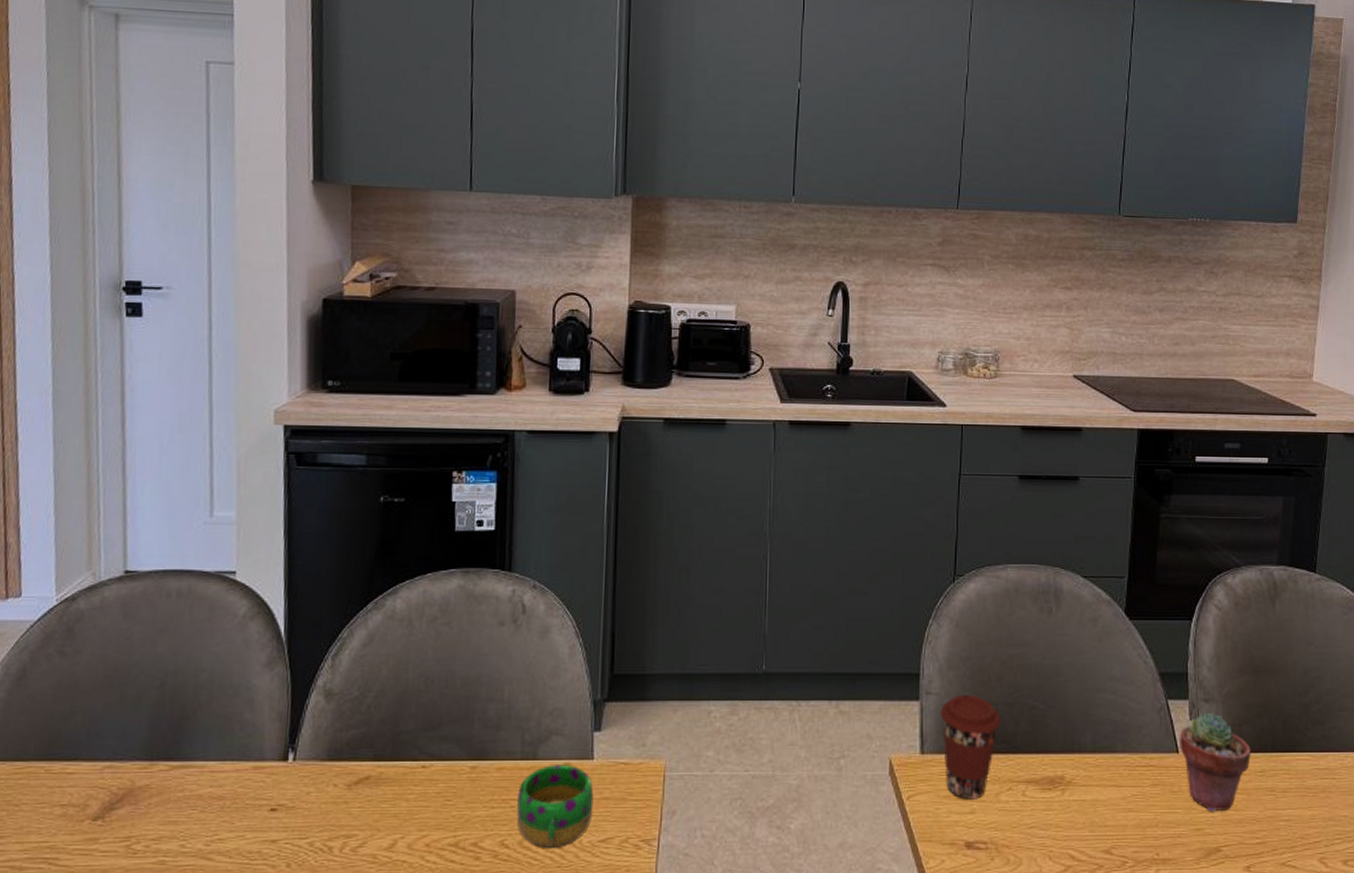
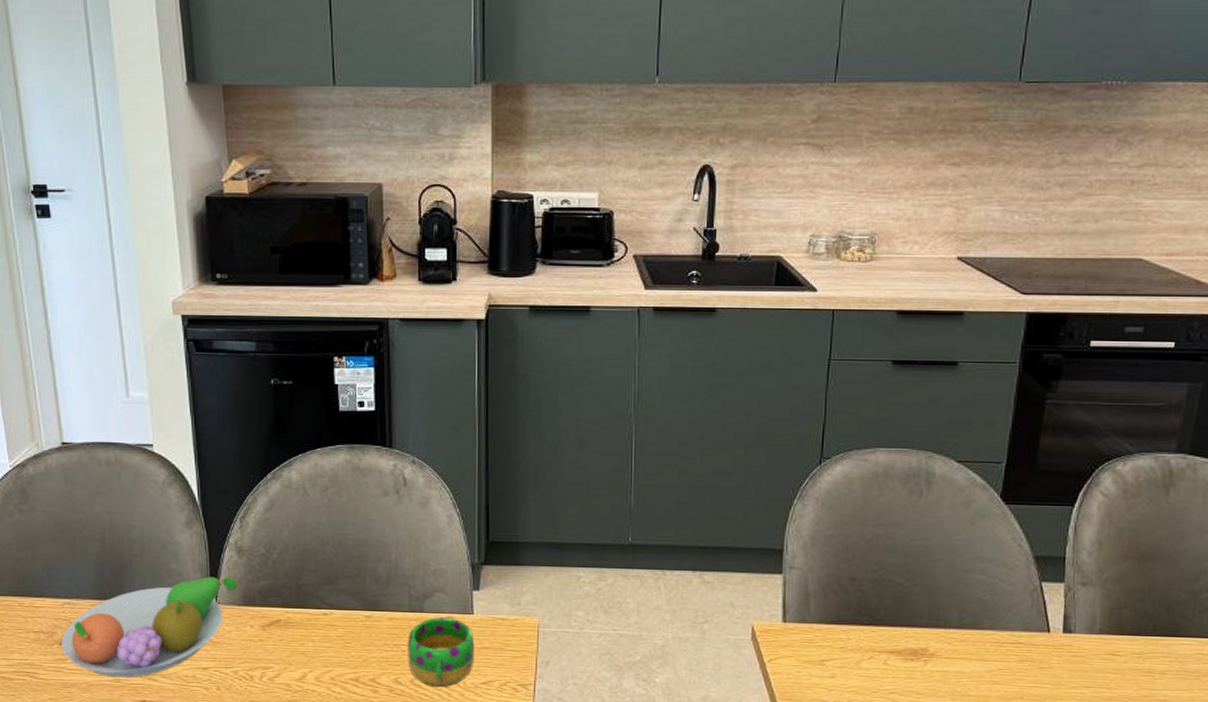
fruit bowl: none [94,727,323,859] -> present [61,576,238,678]
coffee cup: present [940,694,1001,800] -> none [802,570,865,665]
potted succulent: present [1180,712,1251,812] -> none [1051,595,1129,689]

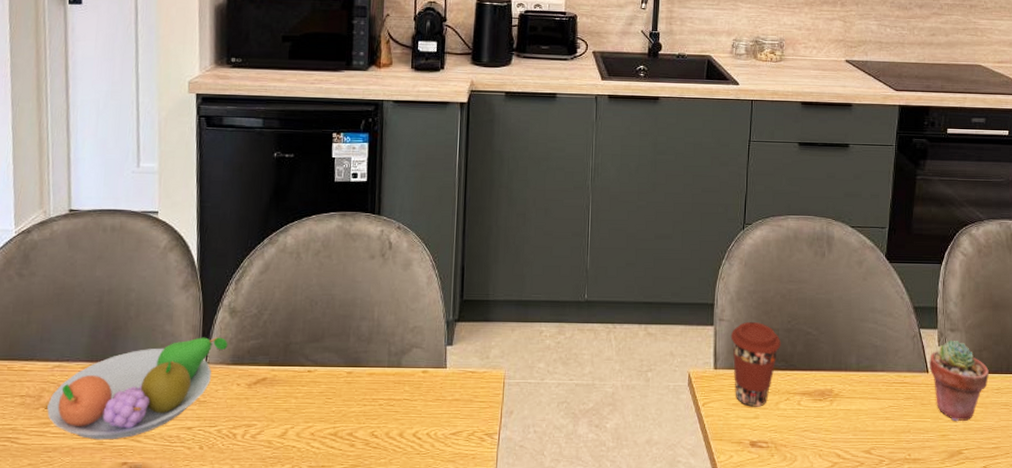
mug: present [408,617,475,687] -> none [384,372,447,438]
coffee cup: none [802,570,865,665] -> present [730,321,781,407]
potted succulent: none [1051,595,1129,689] -> present [929,340,989,422]

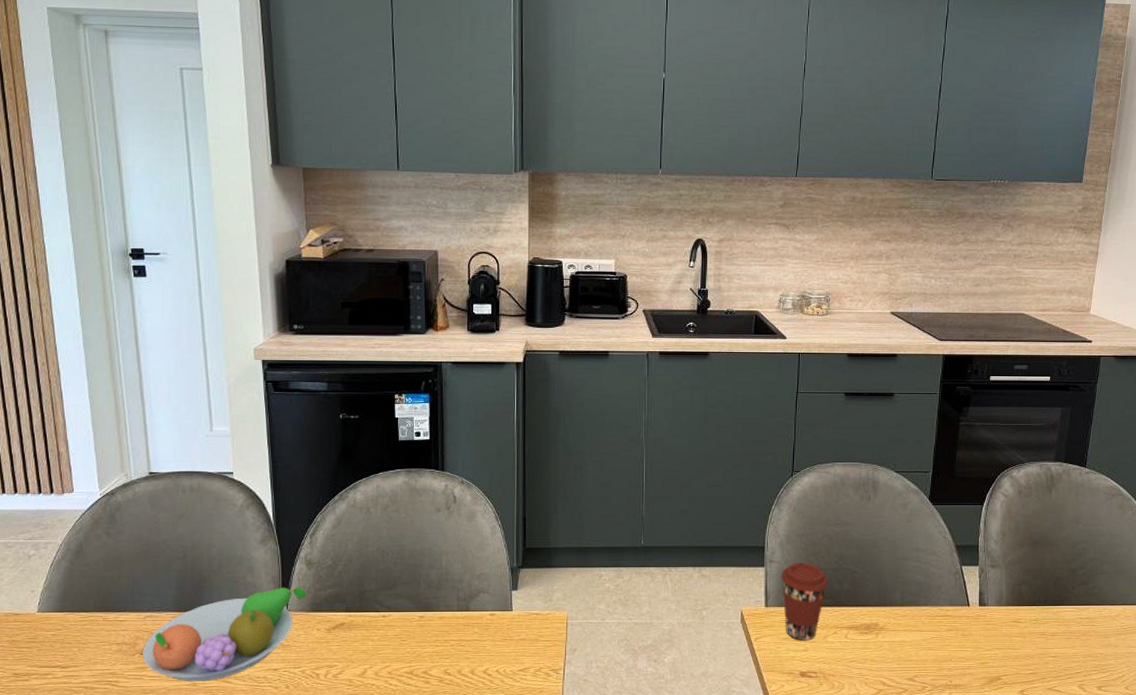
potted succulent: present [929,340,989,422] -> none [970,575,1027,651]

